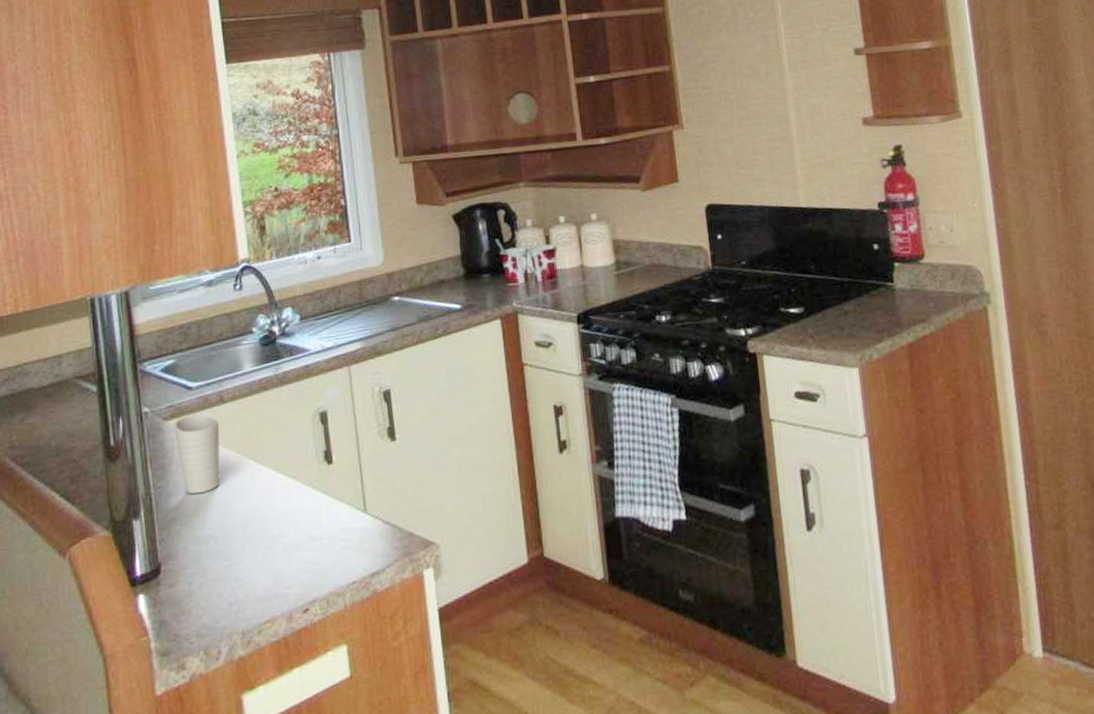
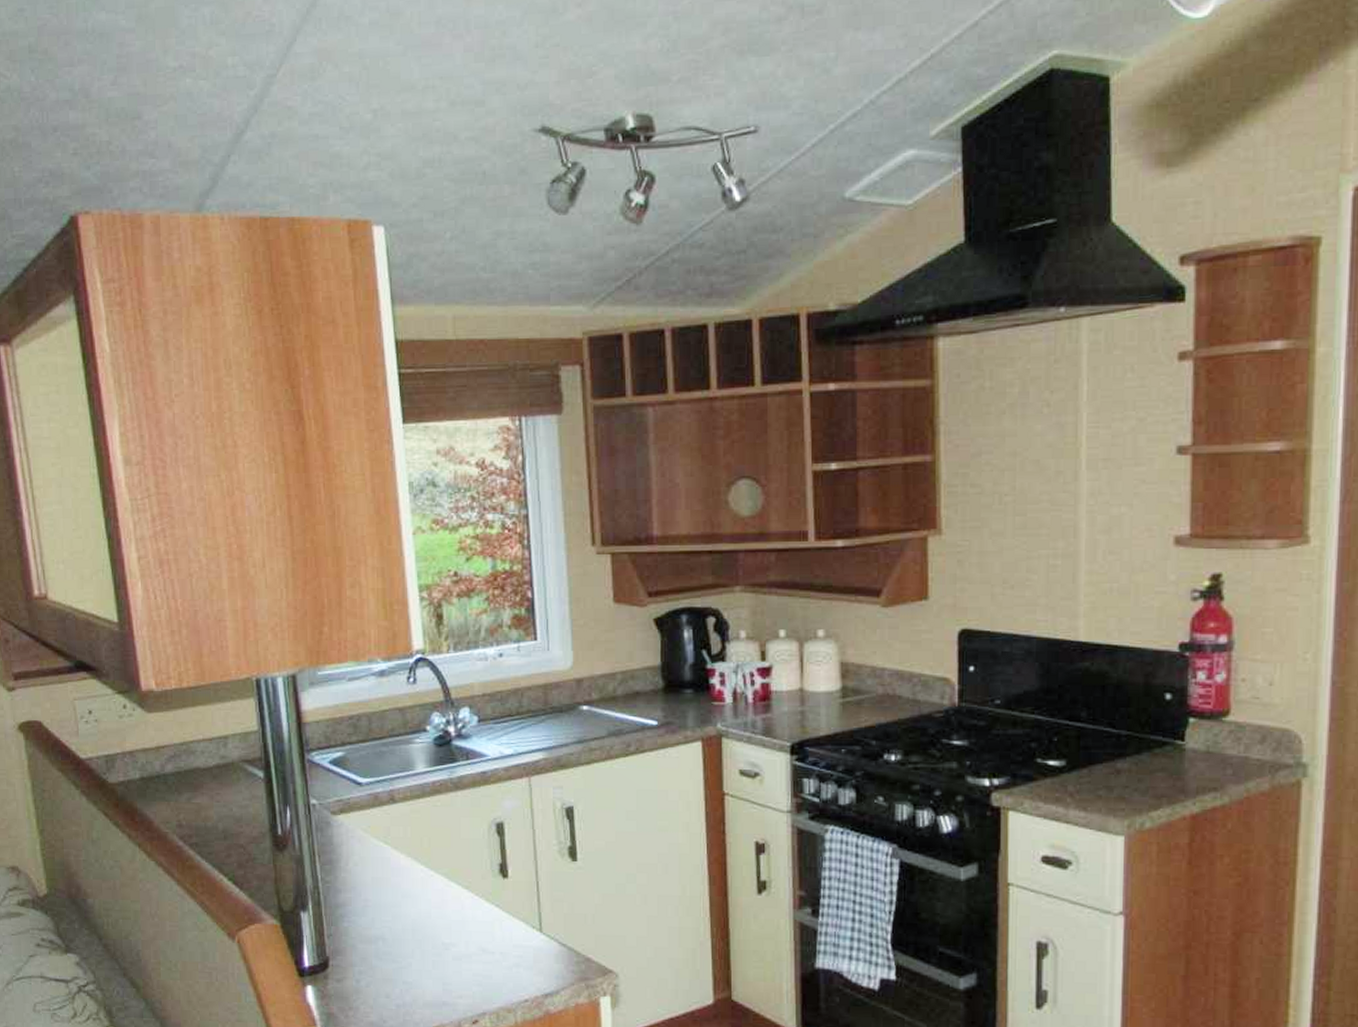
cup: present [173,414,220,495] -> none [342,812,390,893]

